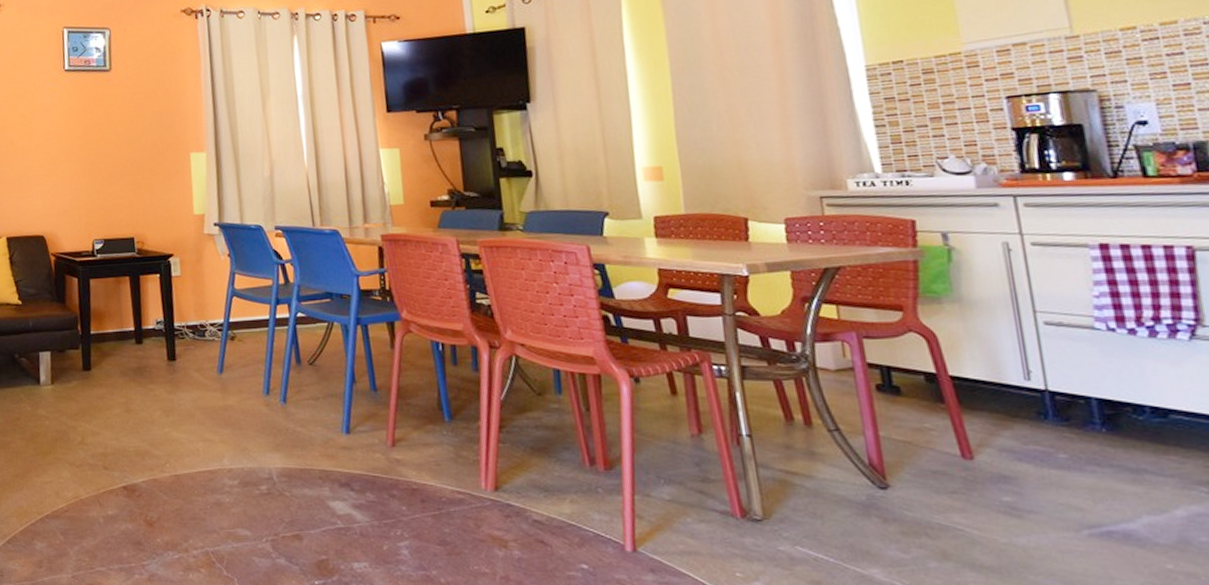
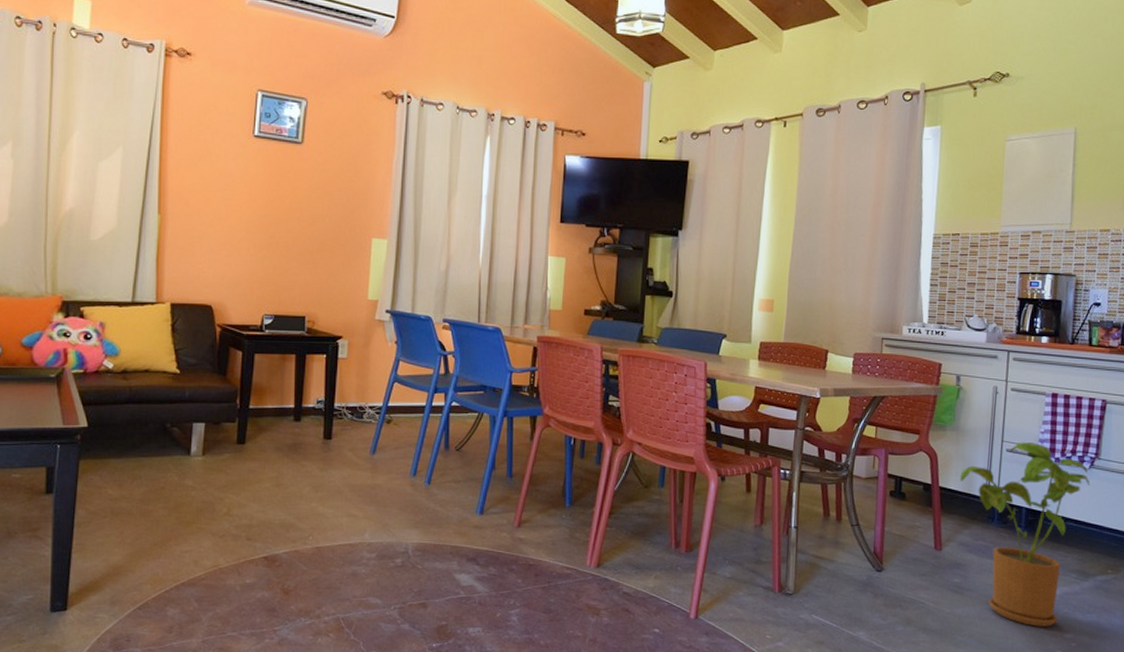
house plant: none [978,309,1198,562] -> present [959,441,1090,627]

